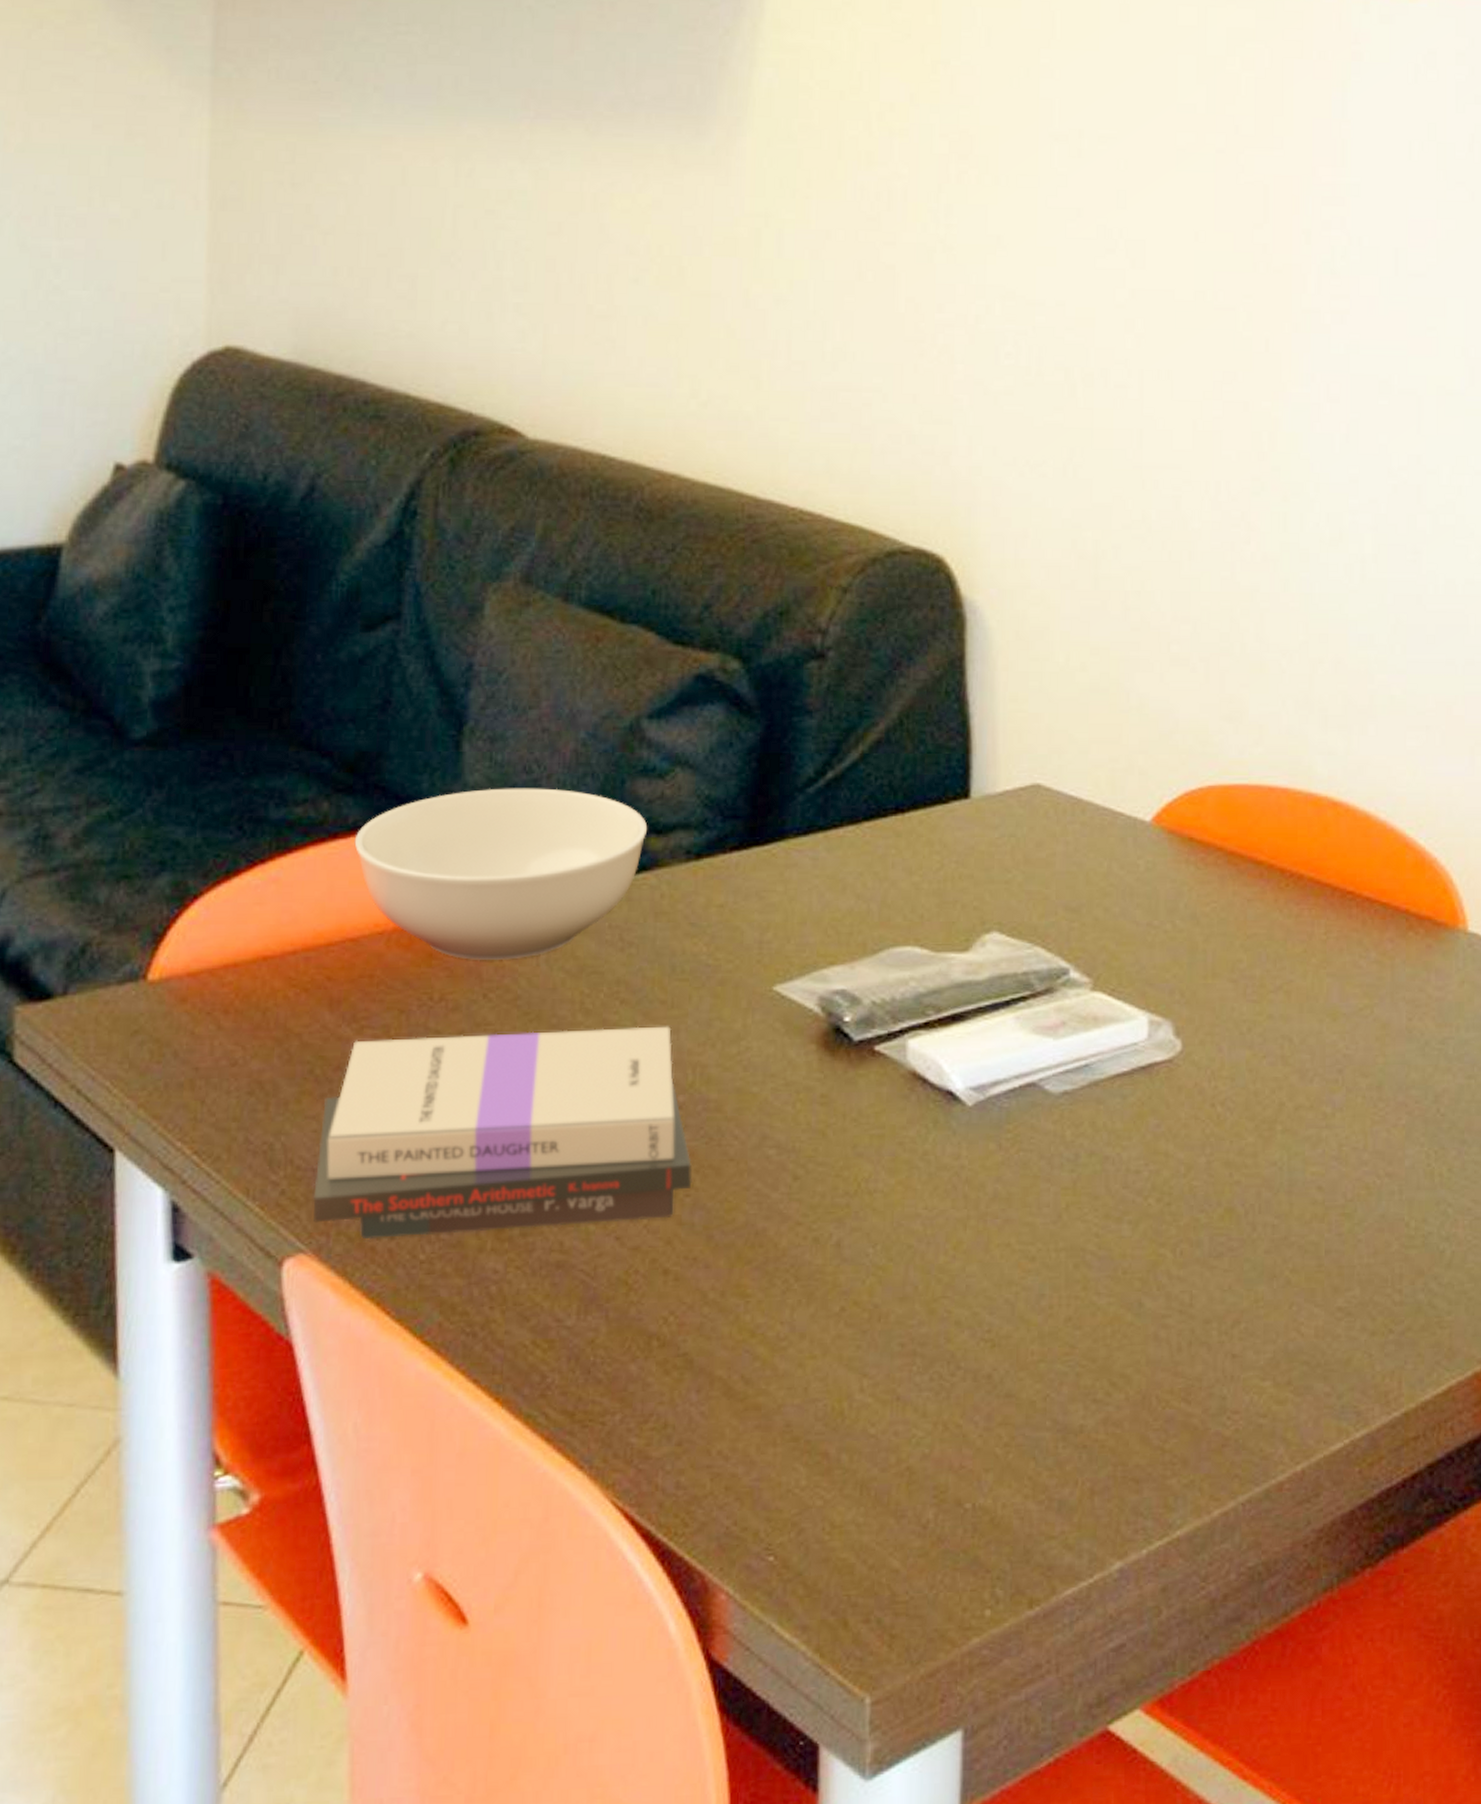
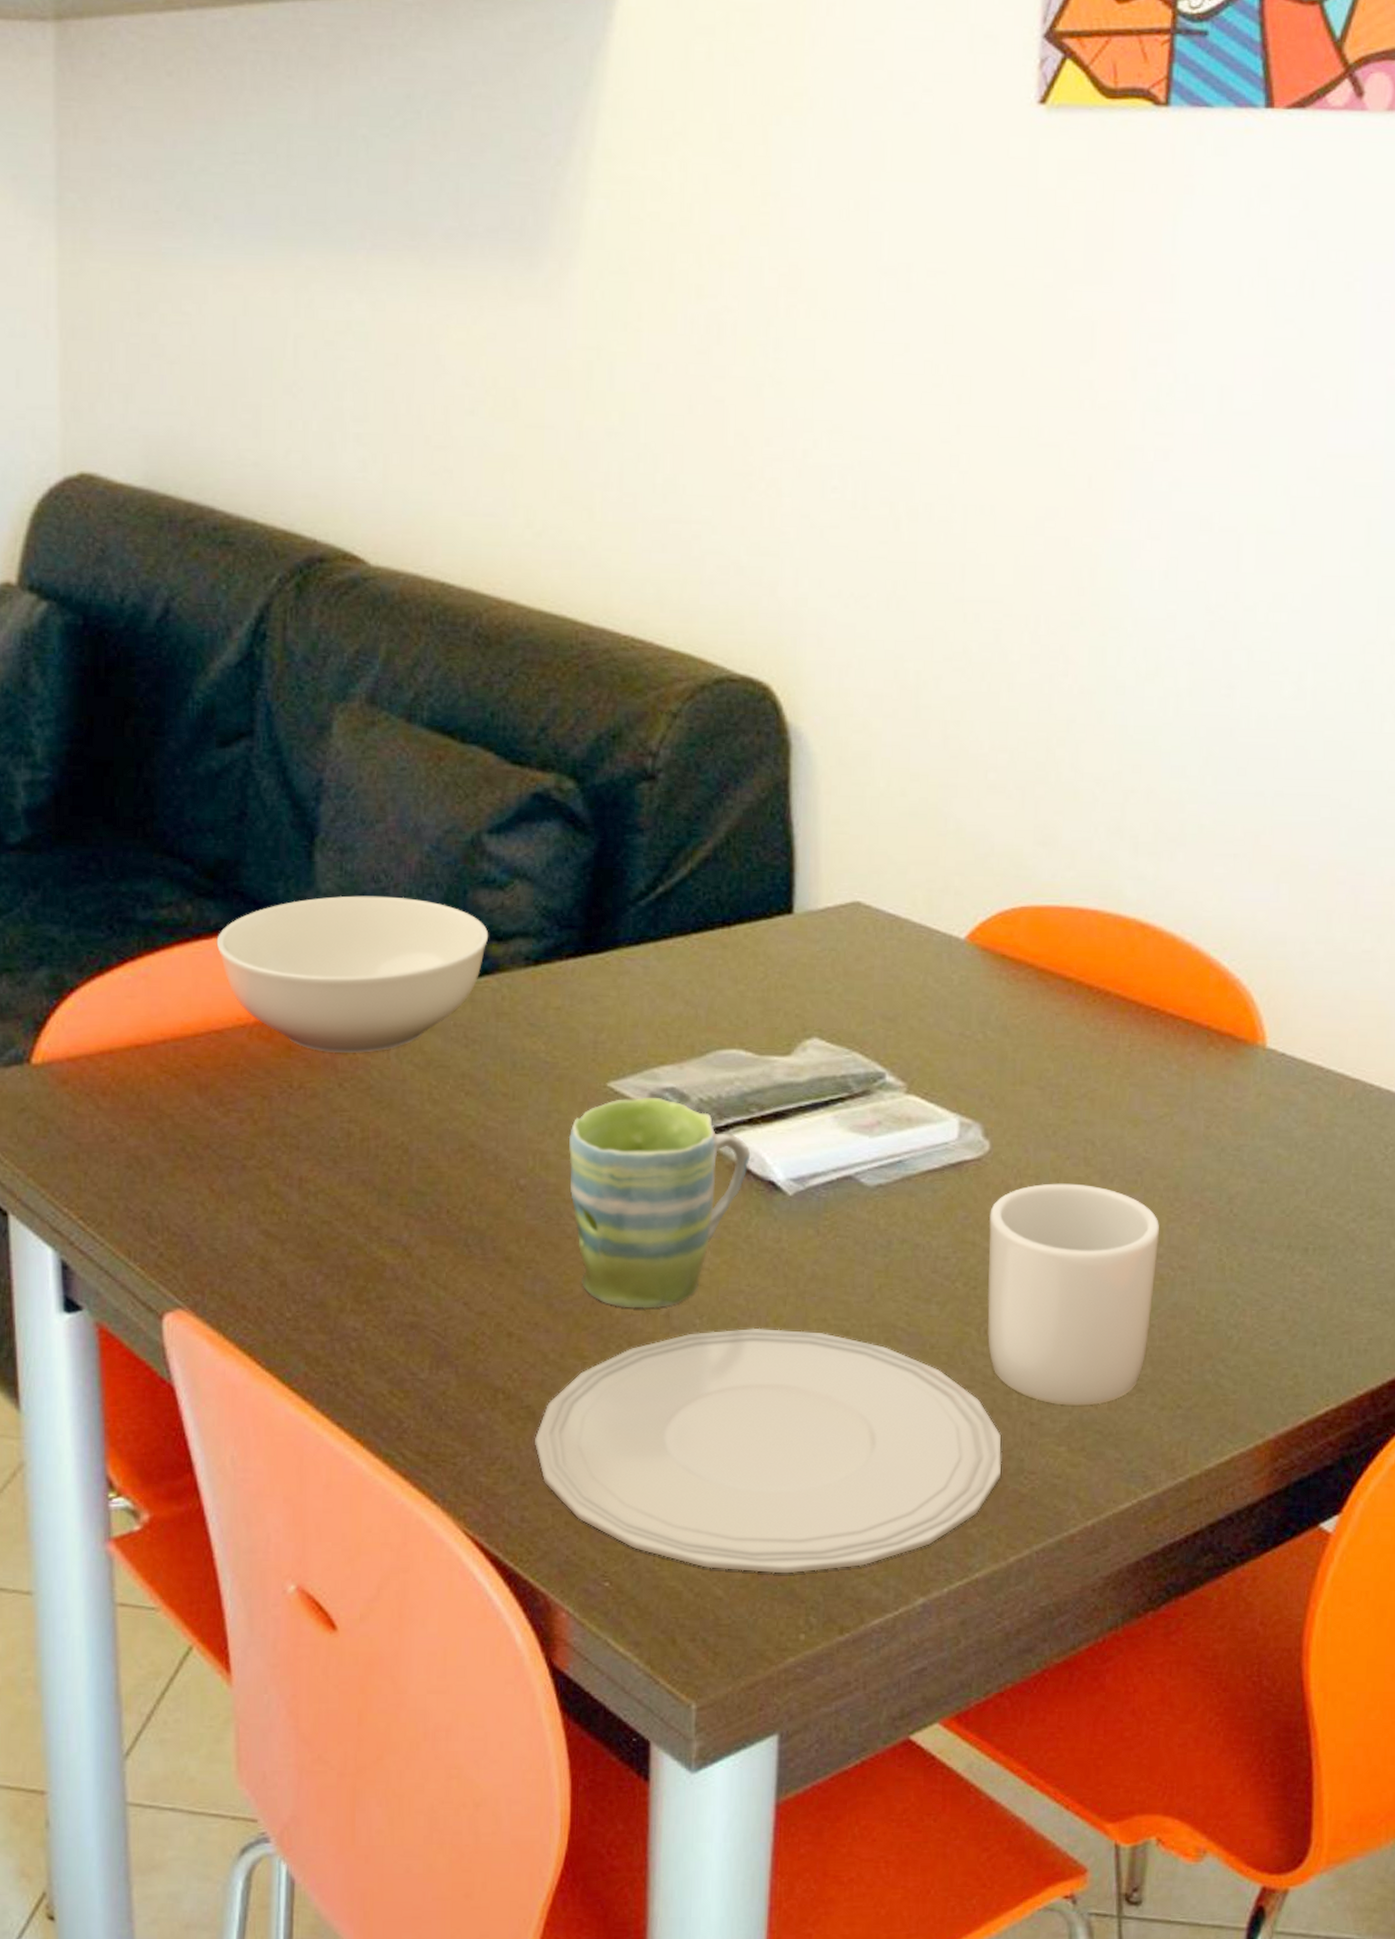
books: present [313,1026,692,1240] -> none [188,1116,533,1299]
plate: none [691,1256,1202,1540] -> present [534,1327,1002,1574]
mug: none [731,1002,927,1238] -> present [568,1098,751,1309]
mug: none [1182,1085,1364,1334] -> present [987,1183,1160,1406]

